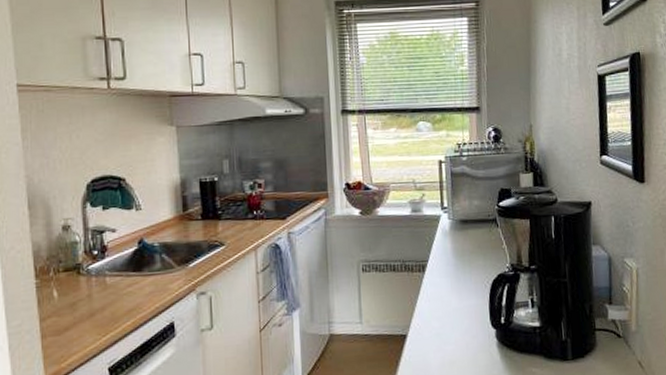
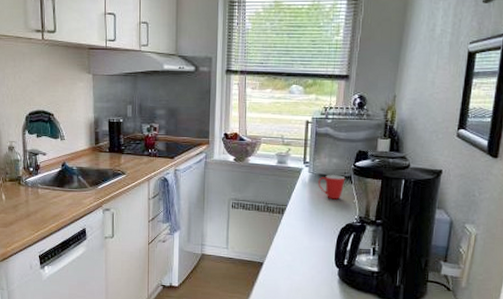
mug: none [460,219,490,248] -> present [318,175,346,200]

